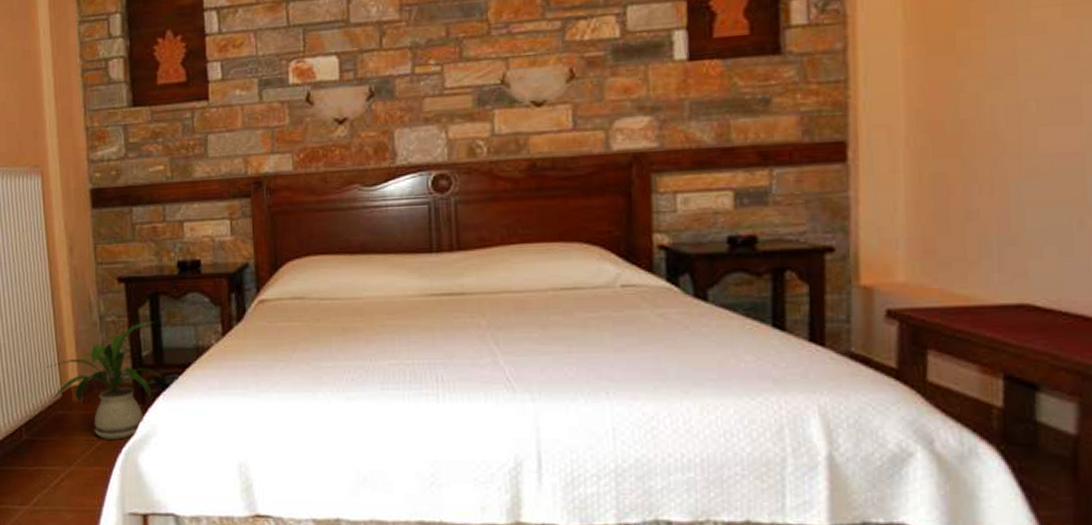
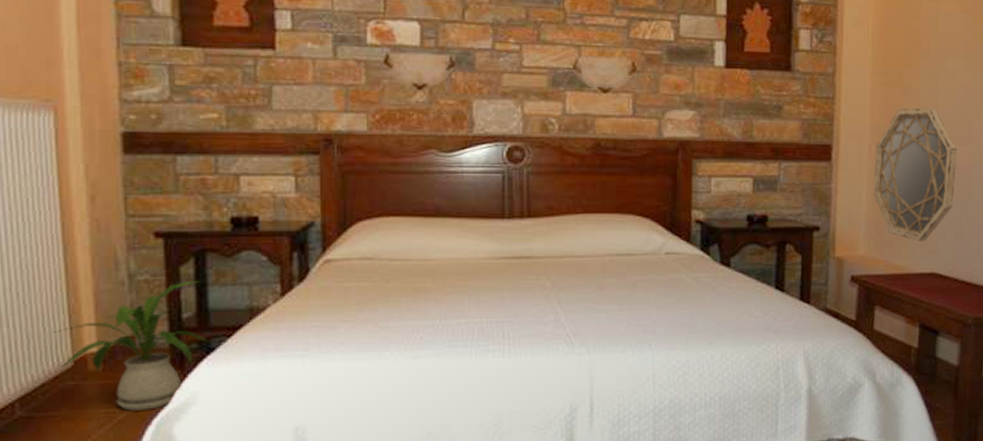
home mirror: none [915,78,1057,262] -> present [873,108,957,242]

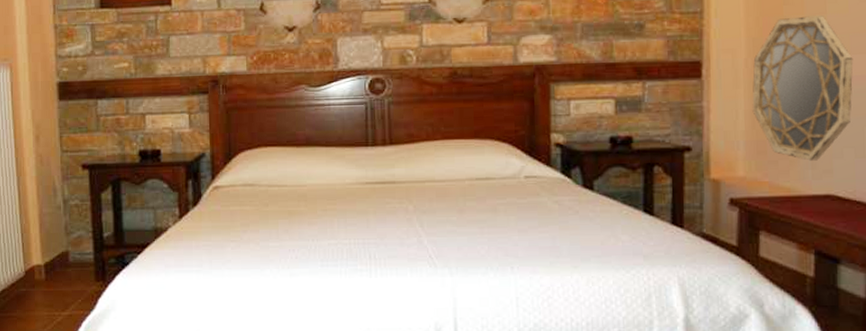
house plant: present [53,281,213,411] -> none [10,206,127,314]

